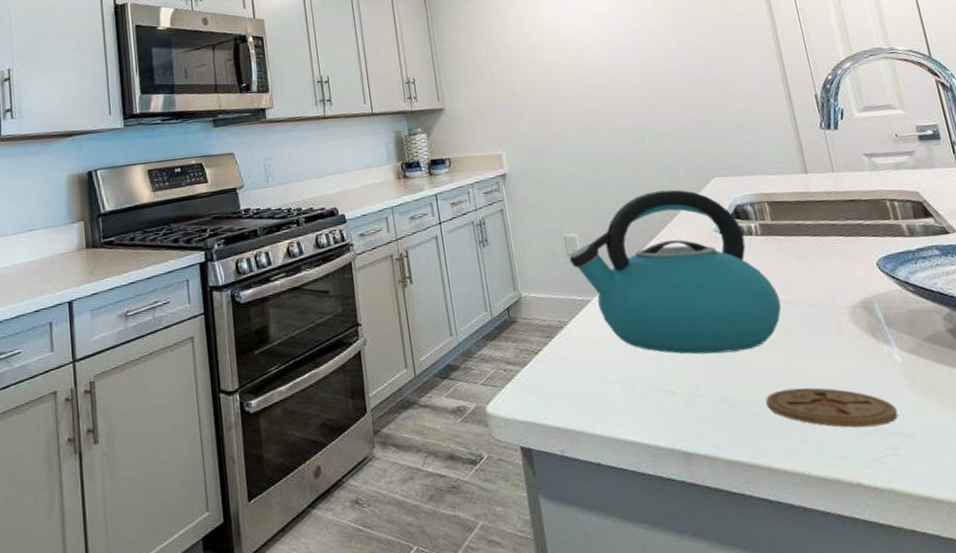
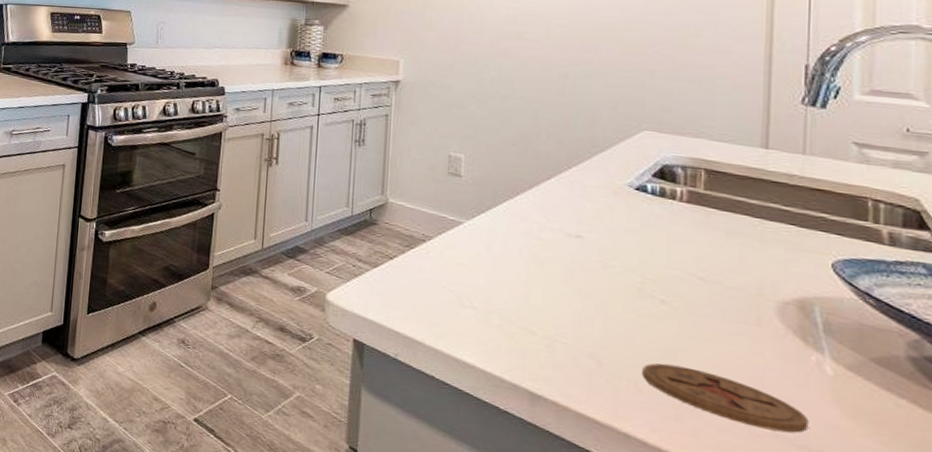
kettle: present [569,189,782,355] -> none [449,130,691,315]

